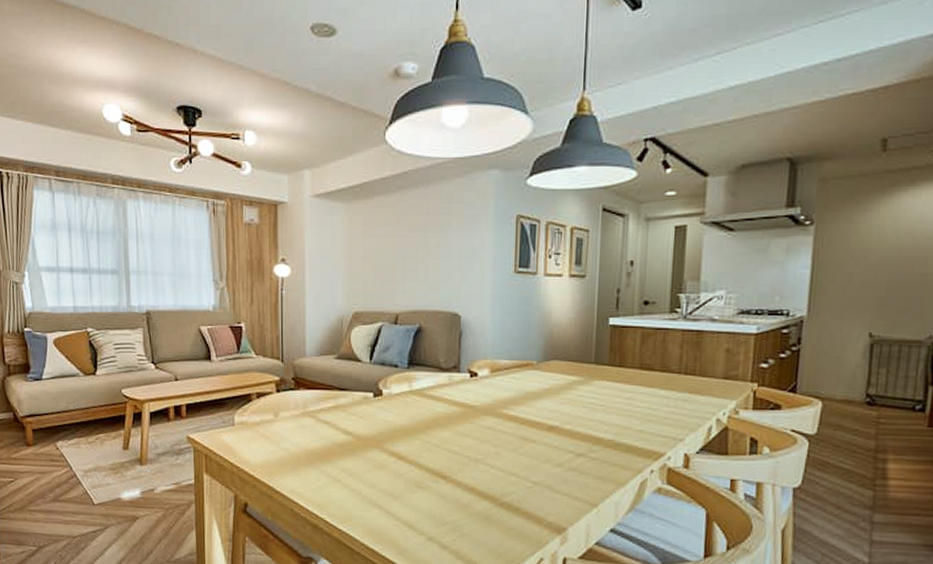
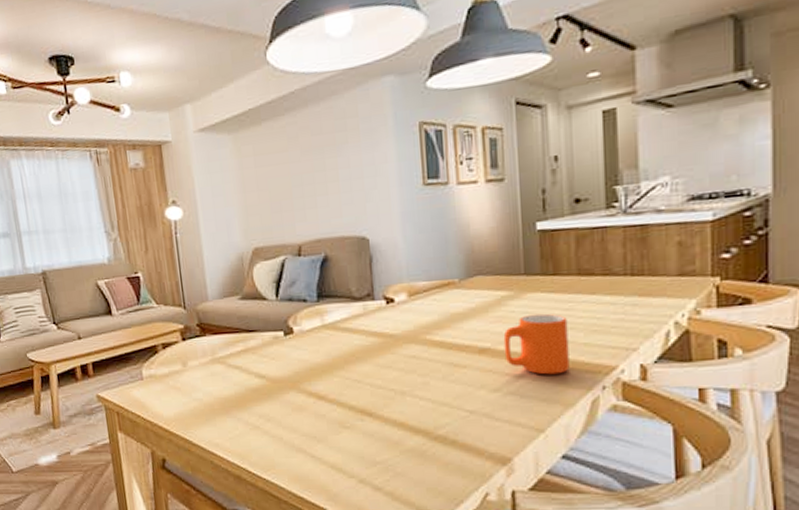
mug: none [570,399,627,456] -> present [503,313,570,375]

